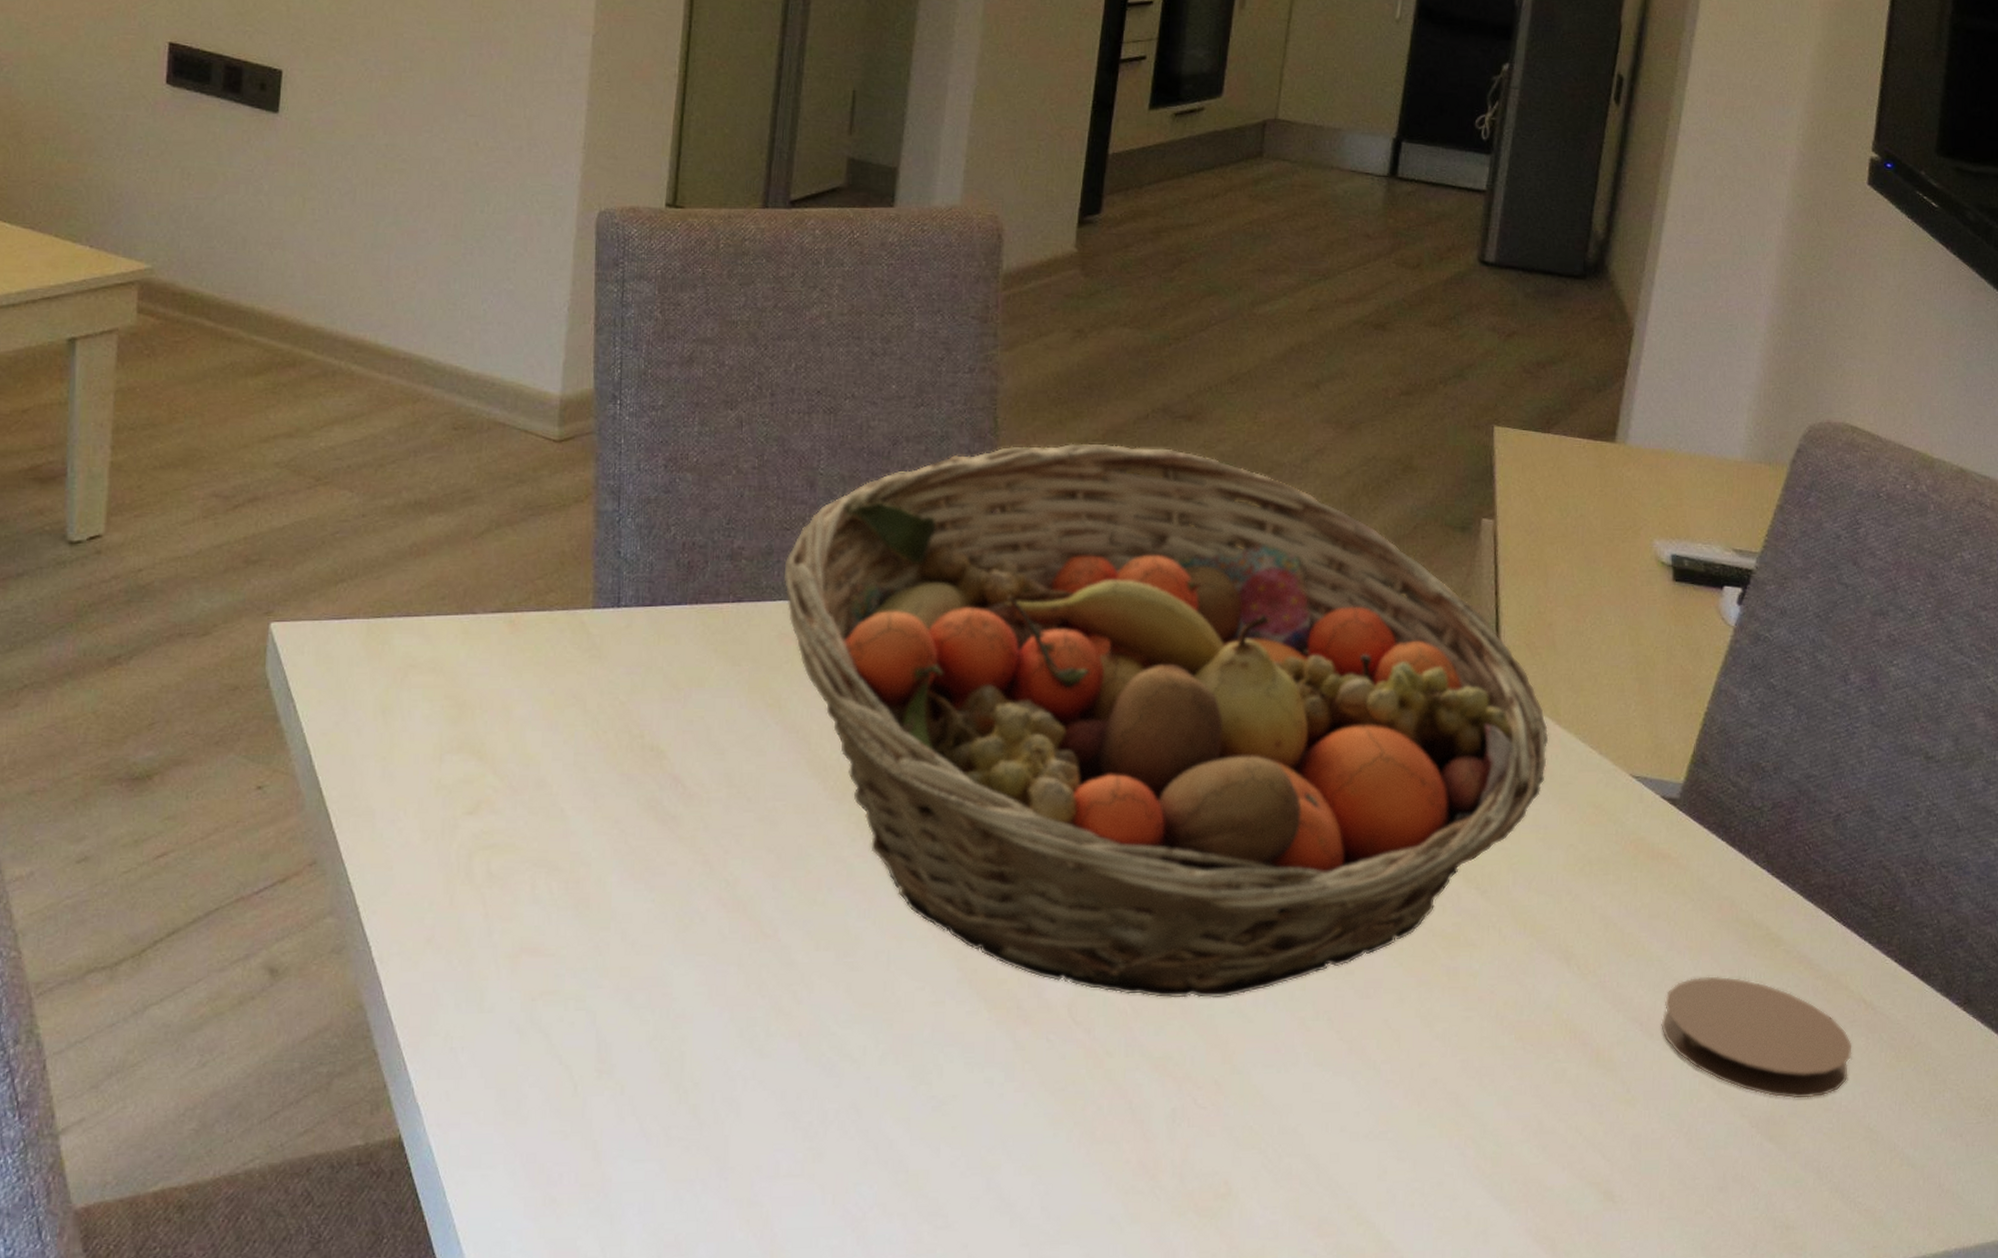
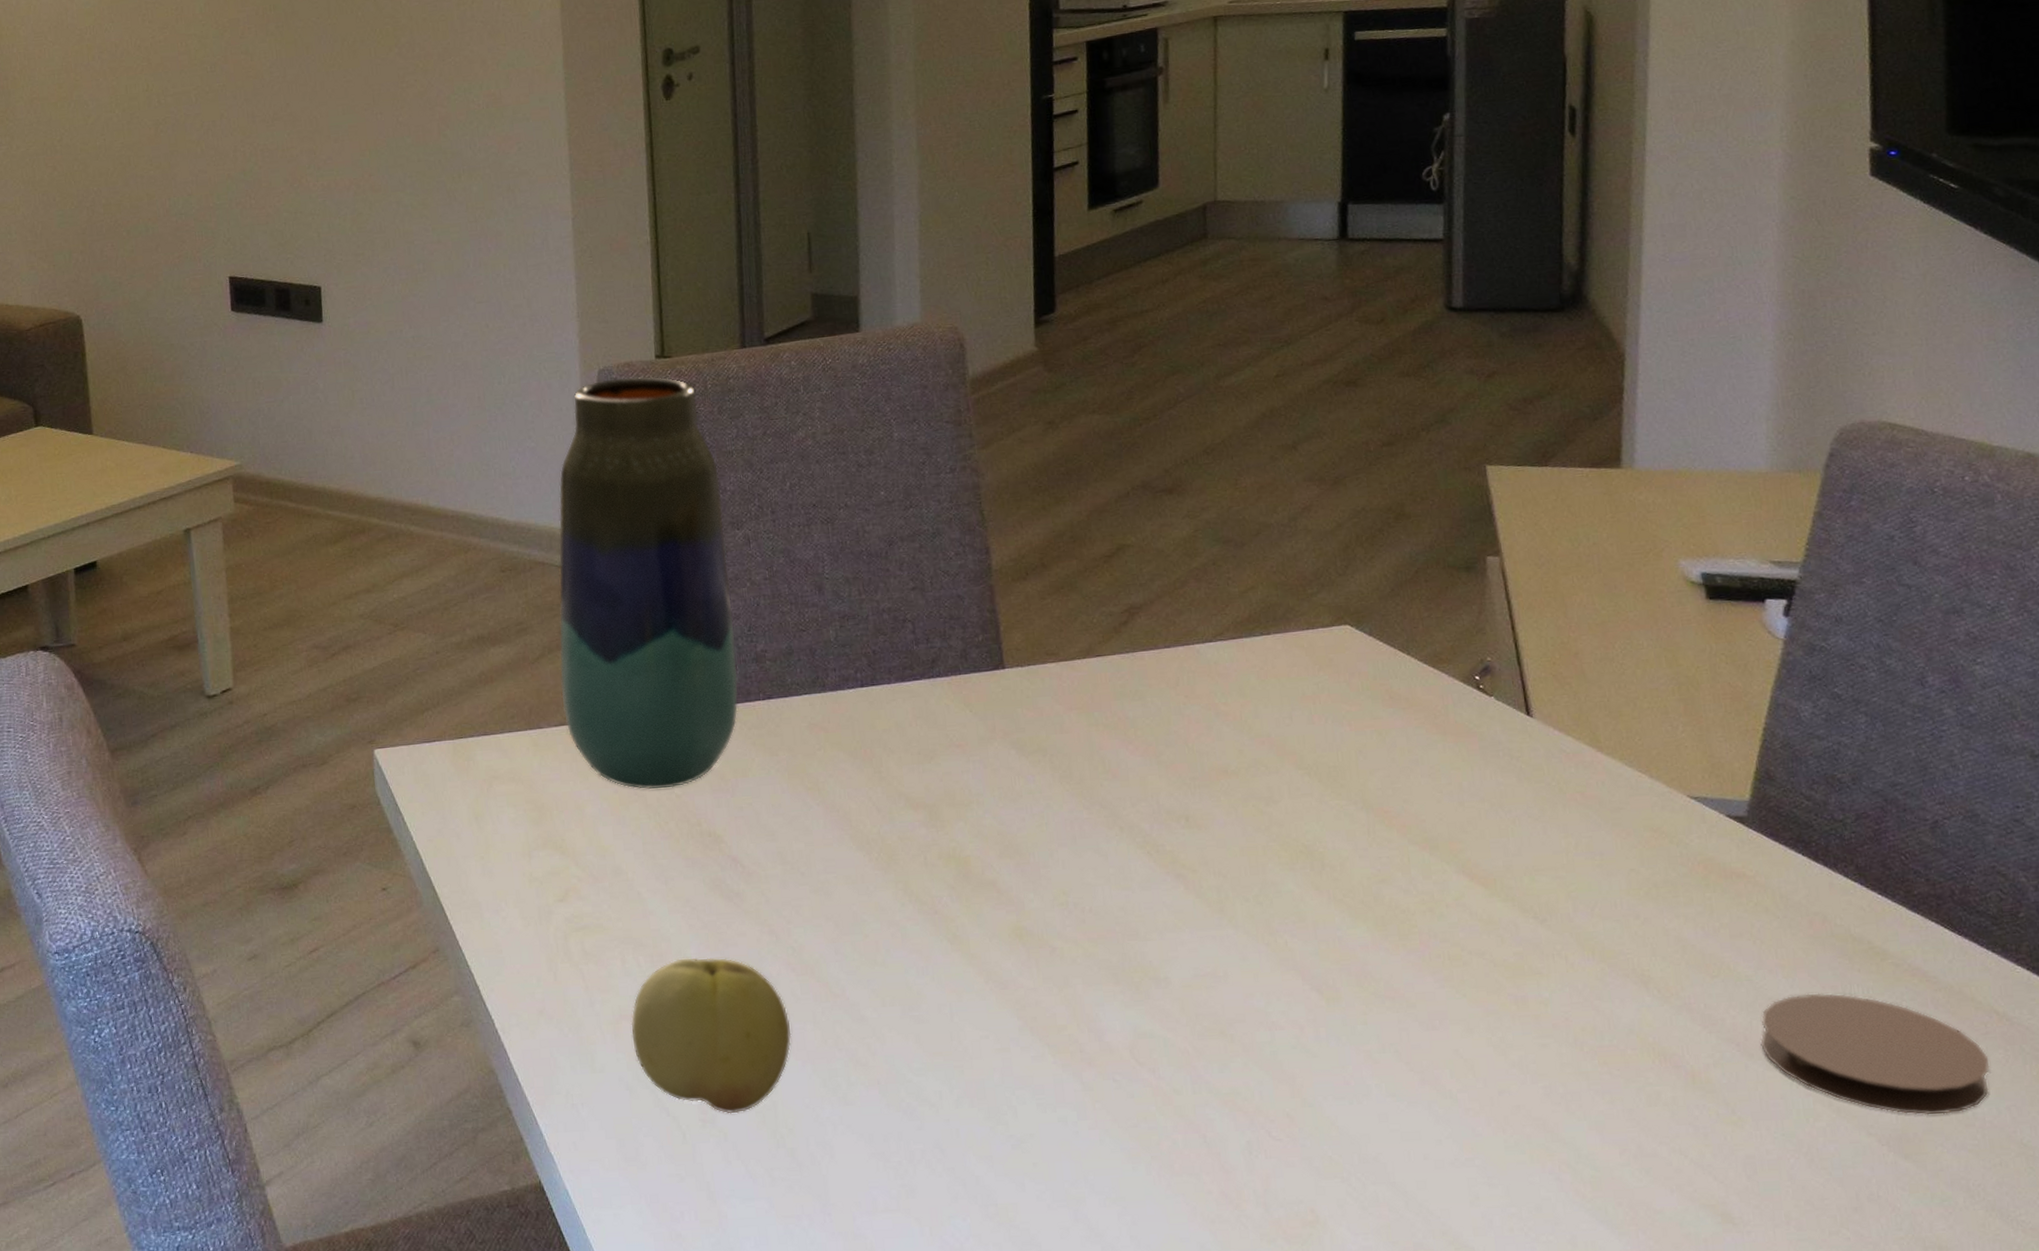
vase: none [503,223,718,693] -> present [559,376,739,789]
apple: none [531,886,713,1064] -> present [631,958,792,1114]
fruit basket: present [783,443,1549,998] -> none [804,521,1594,1037]

